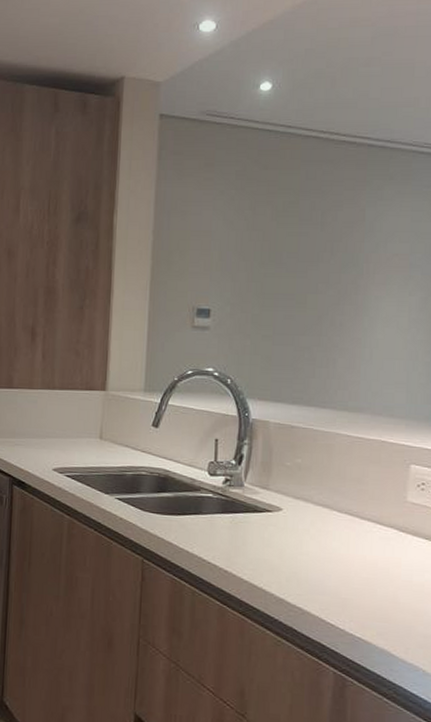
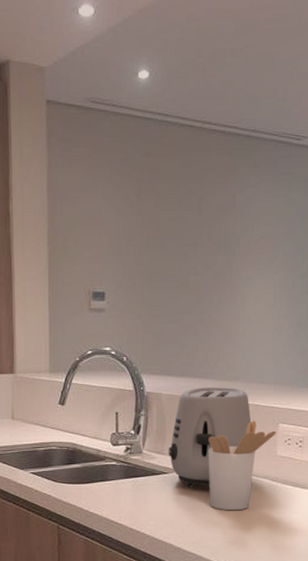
toaster: none [273,417,377,531] -> present [168,387,252,487]
utensil holder: none [321,458,407,563] -> present [208,420,276,511]

